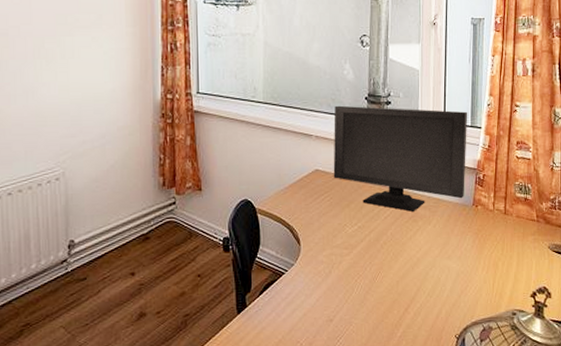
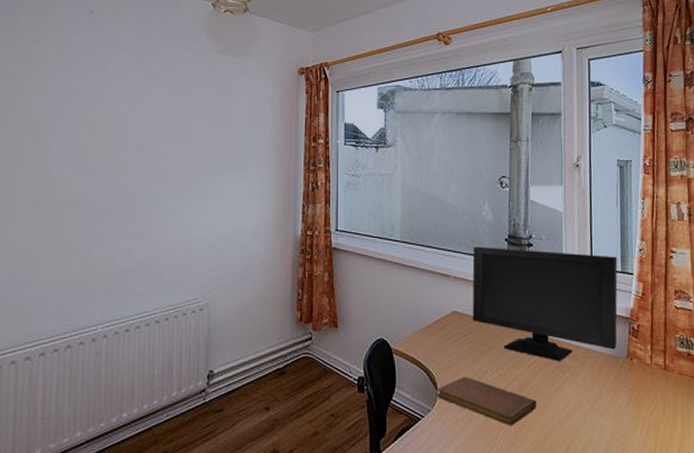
notebook: none [300,231,392,274] -> present [437,377,537,426]

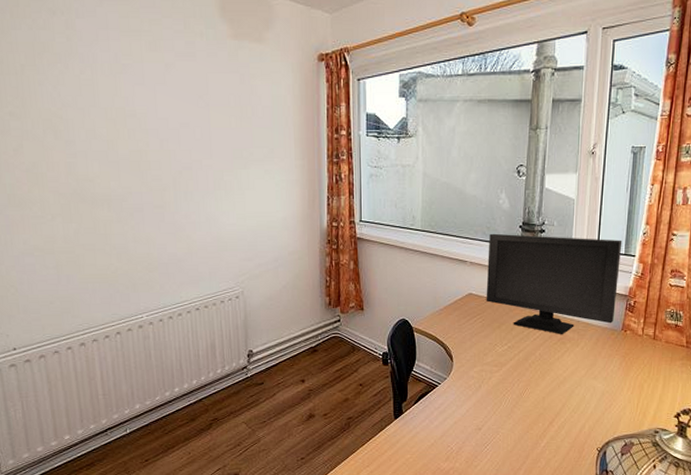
notebook: present [437,377,537,426] -> none [453,350,540,389]

